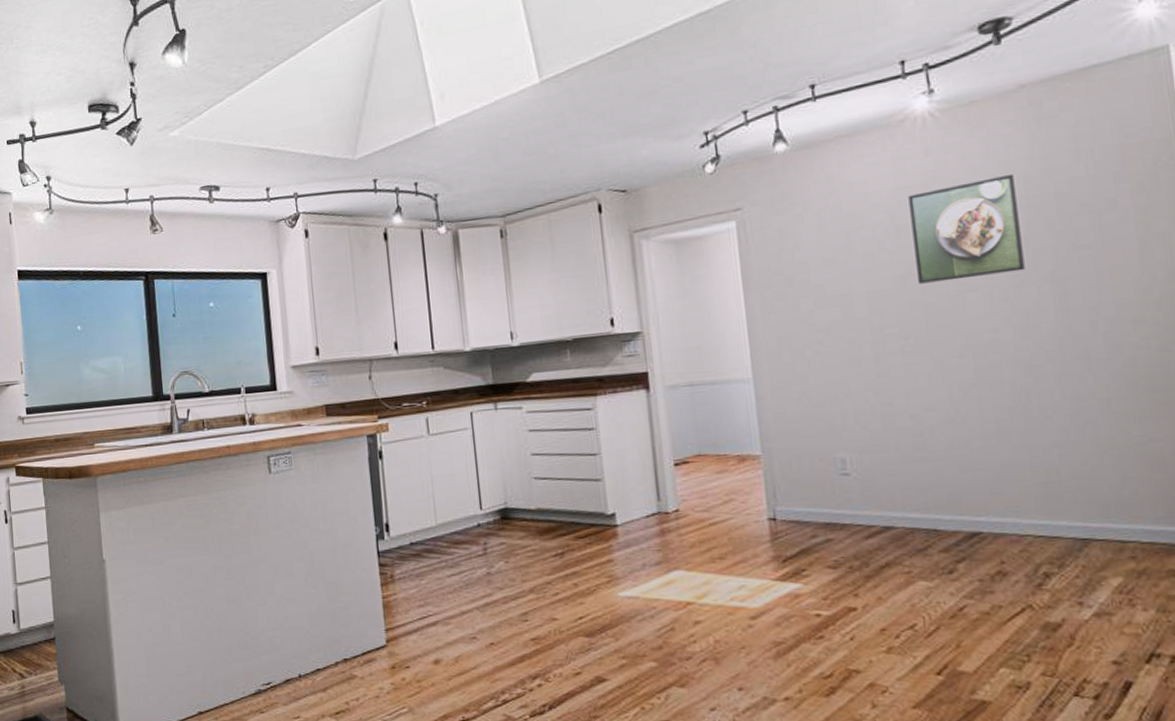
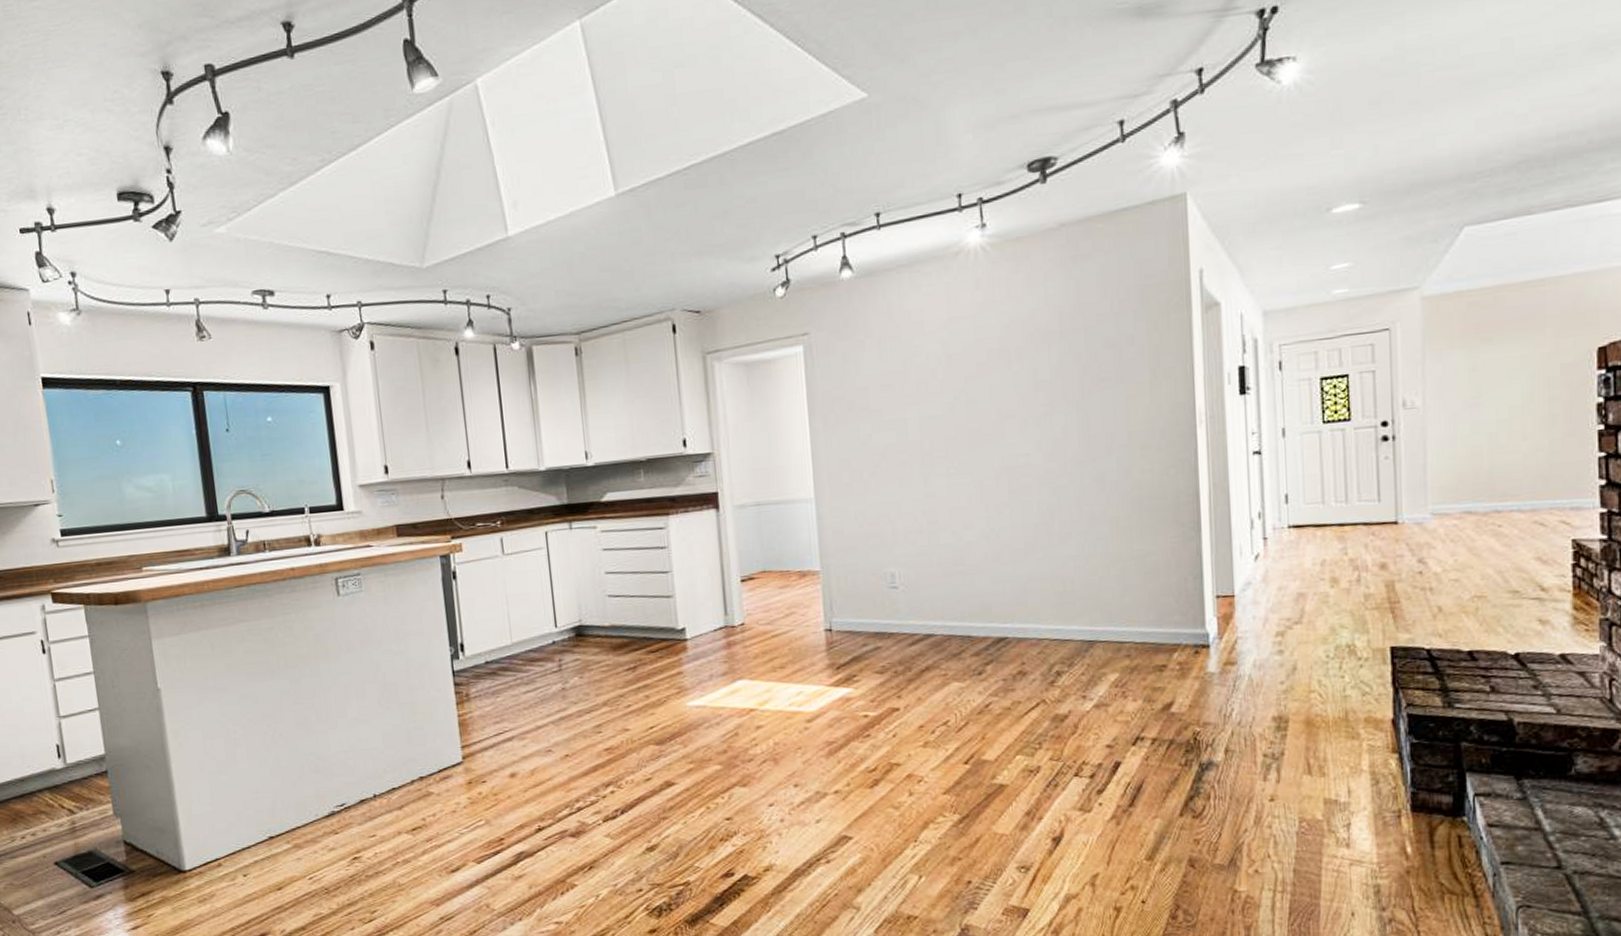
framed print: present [908,173,1025,284] -> none [959,308,1056,410]

